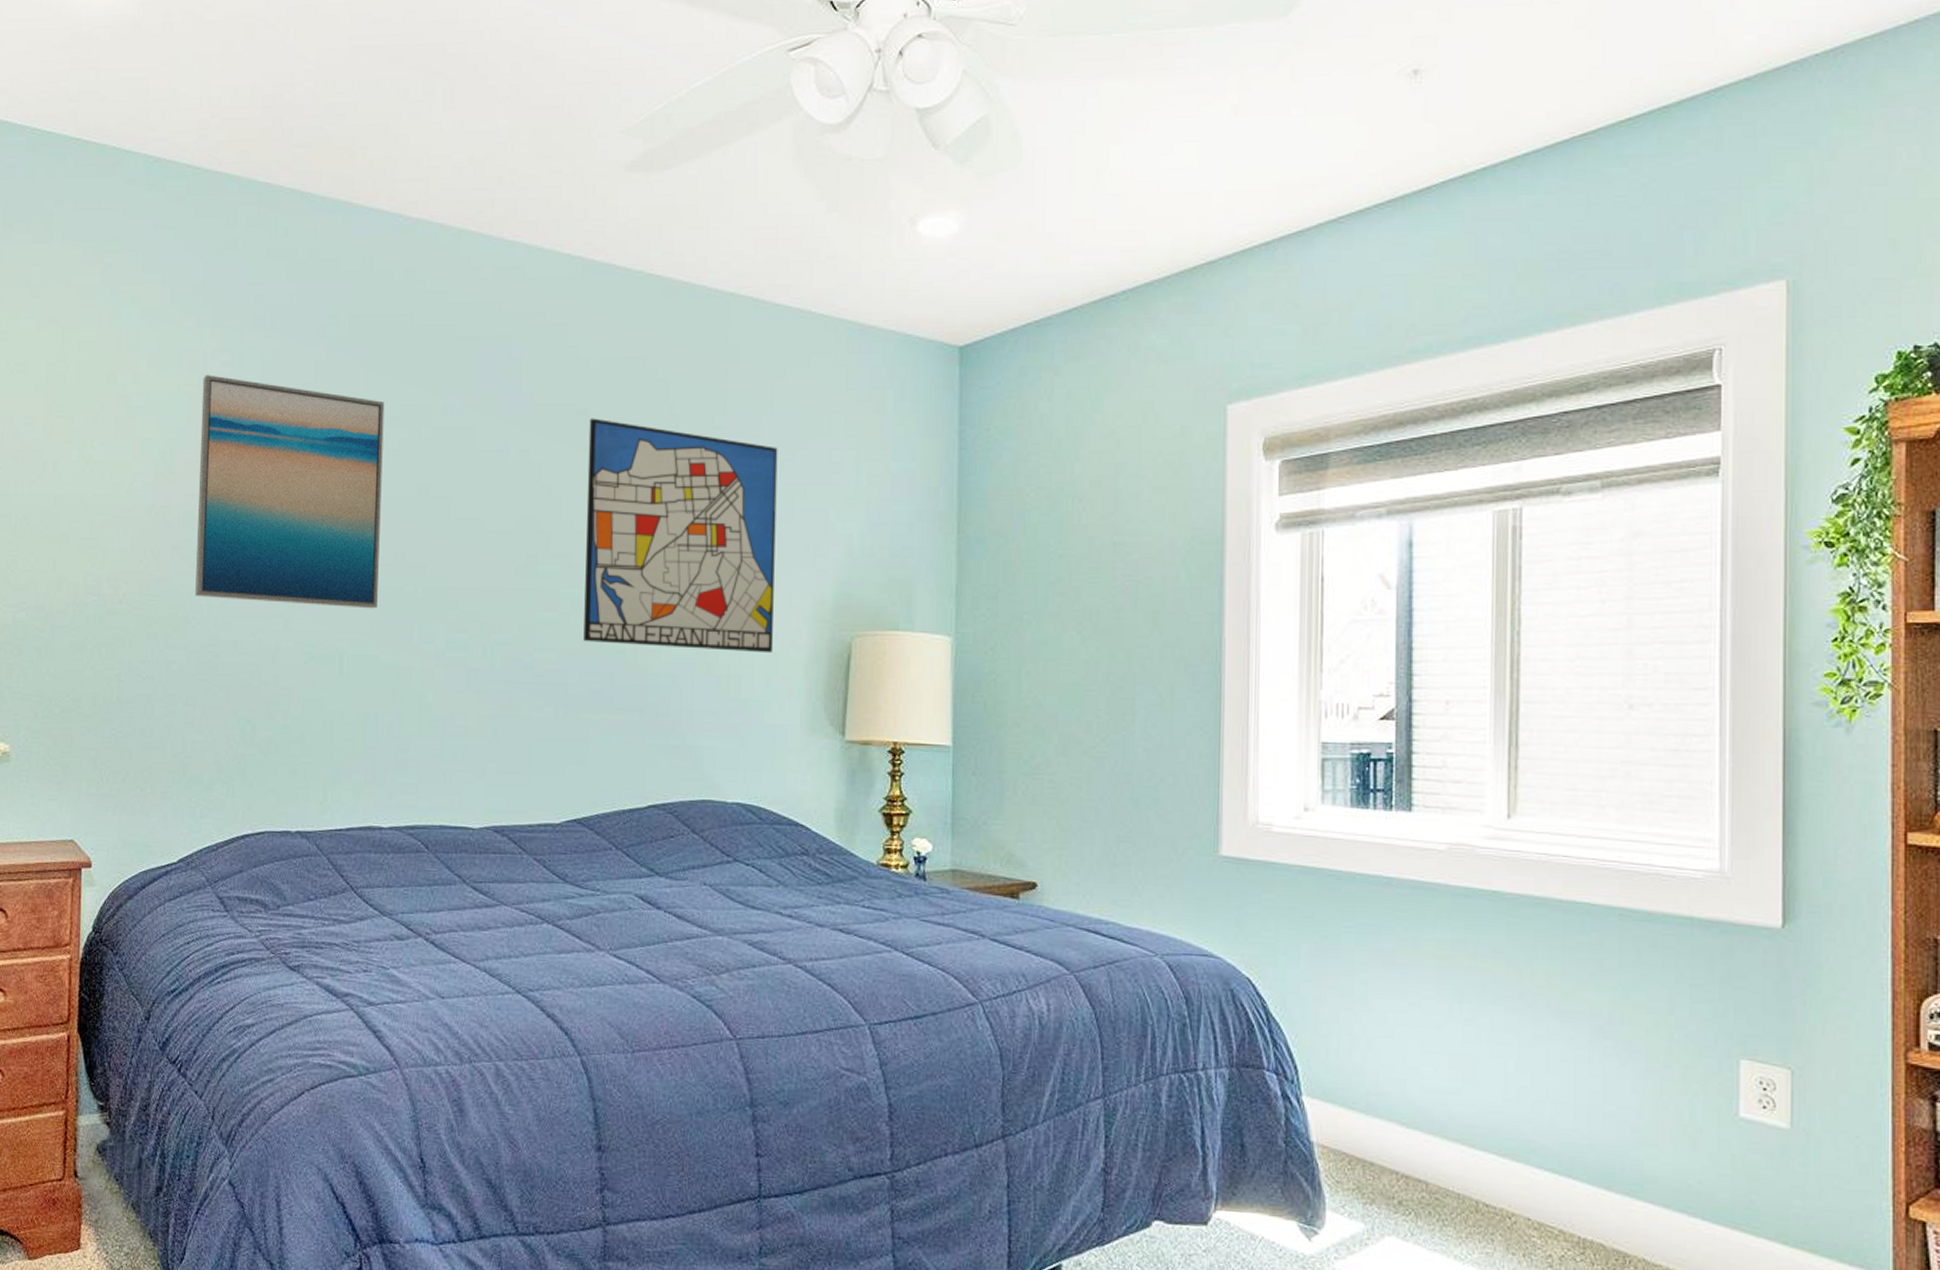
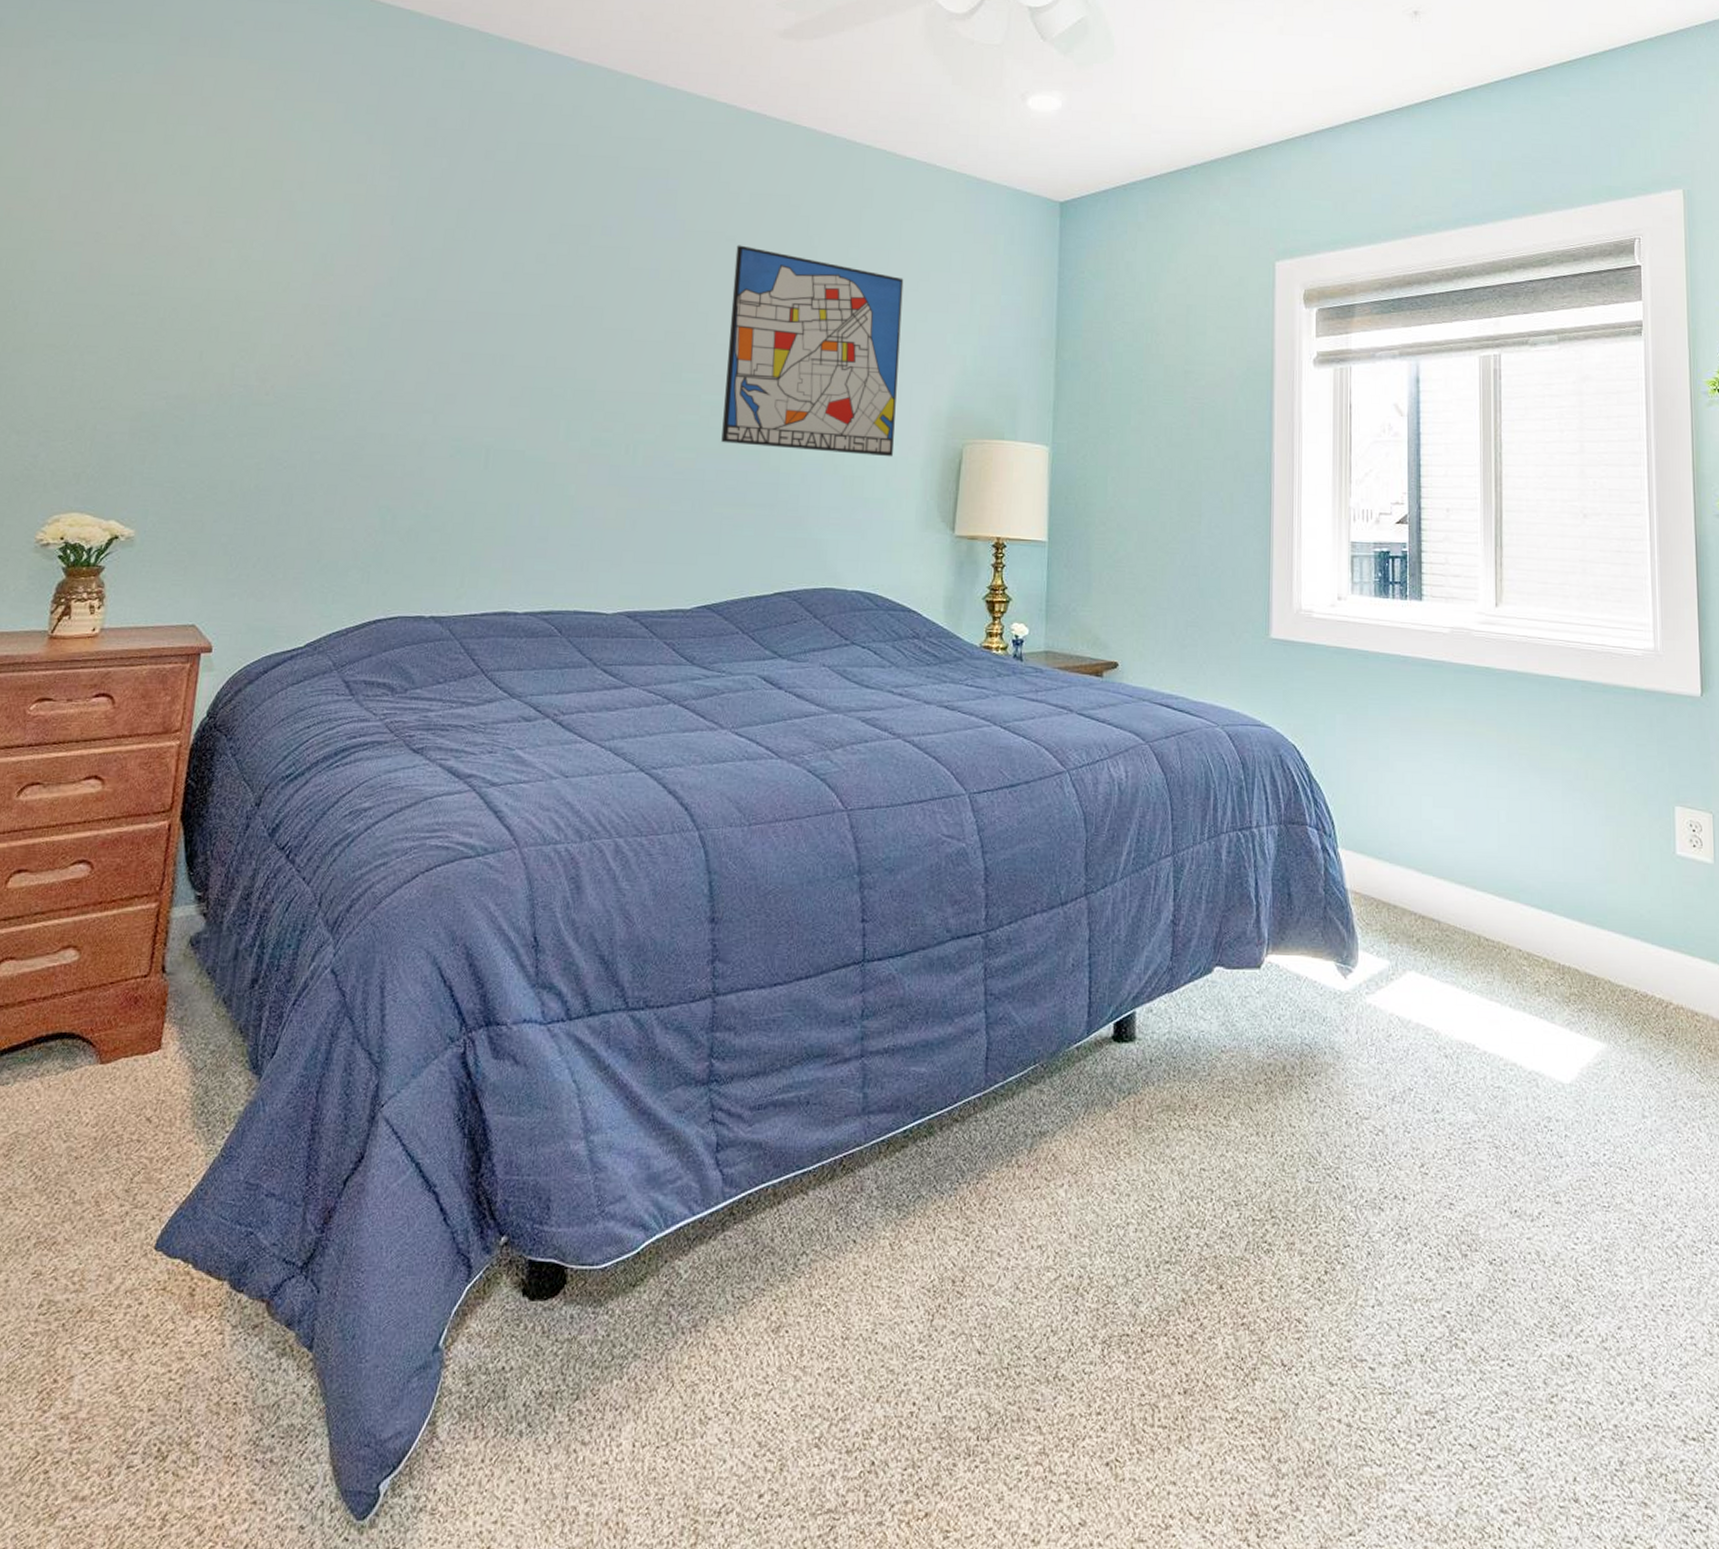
wall art: present [195,375,385,609] -> none [345,187,546,408]

